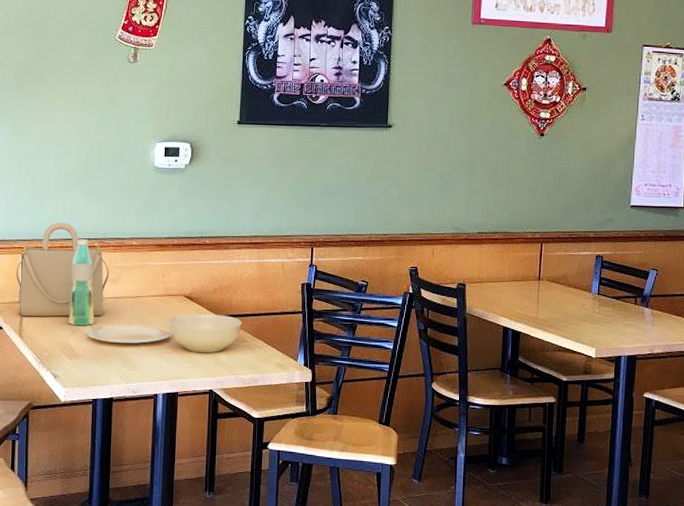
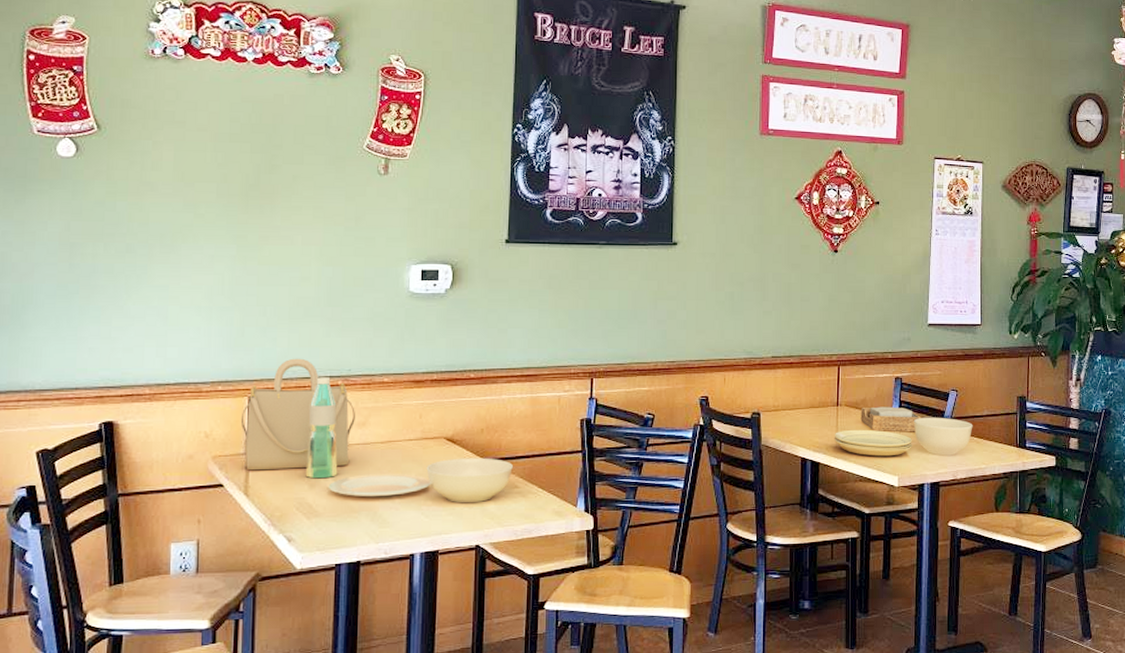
plate: none [535,302,611,329] -> present [834,429,912,457]
napkin holder: none [561,282,620,308] -> present [860,406,921,432]
bowl: none [612,294,672,331] -> present [913,417,973,456]

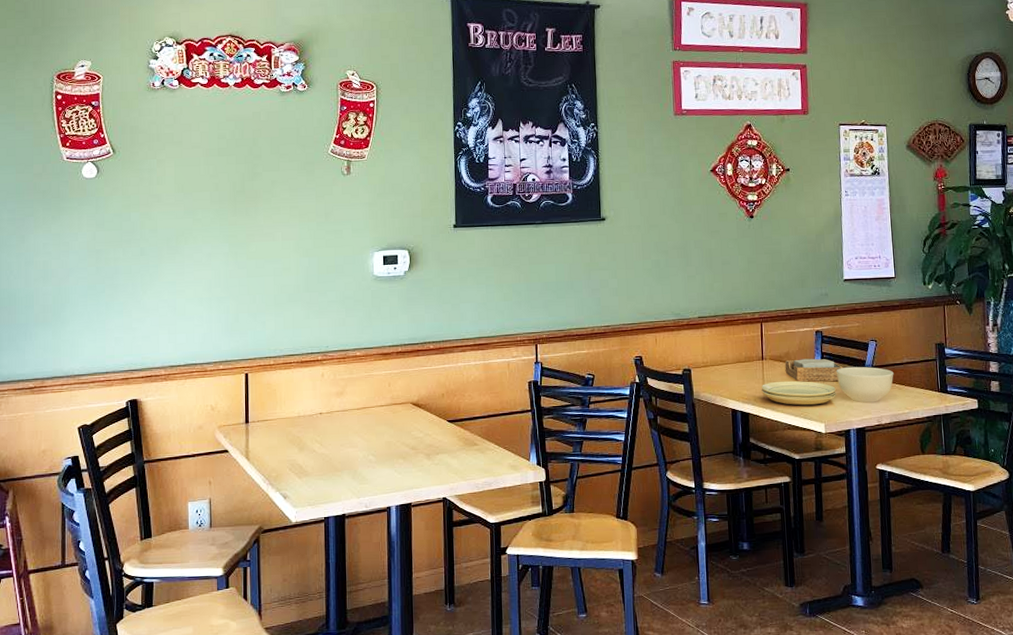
handbag: present [240,358,356,471] -> none [239,338,335,438]
water bottle: present [305,377,338,479] -> none [295,354,322,443]
plate: present [328,473,431,497] -> none [314,435,402,458]
bowl: present [426,458,514,503] -> none [397,419,472,461]

